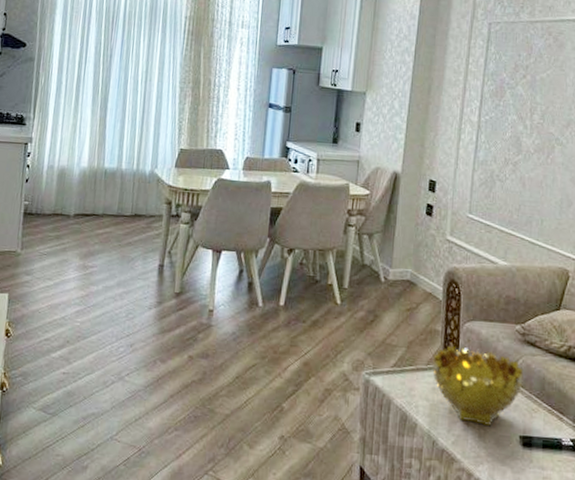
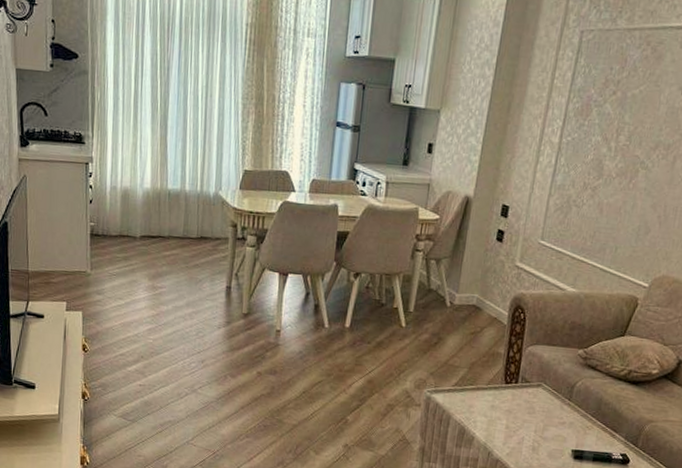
decorative bowl: present [433,346,523,426] -> none [493,368,582,440]

